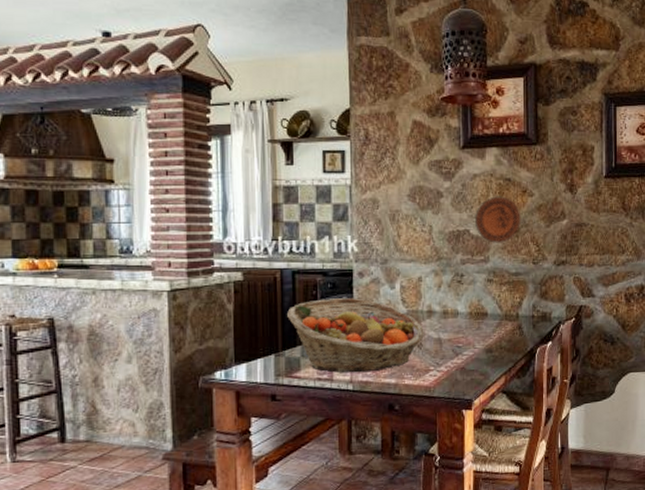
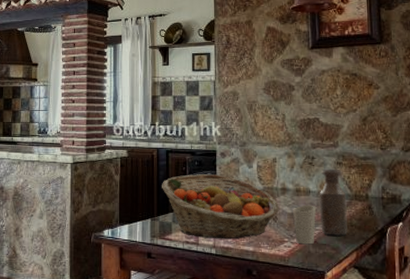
cup: none [440,328,465,372] -> present [293,204,317,245]
bottle: none [467,288,497,360] -> present [319,170,348,236]
decorative plate: present [475,196,522,245] -> none [324,89,369,131]

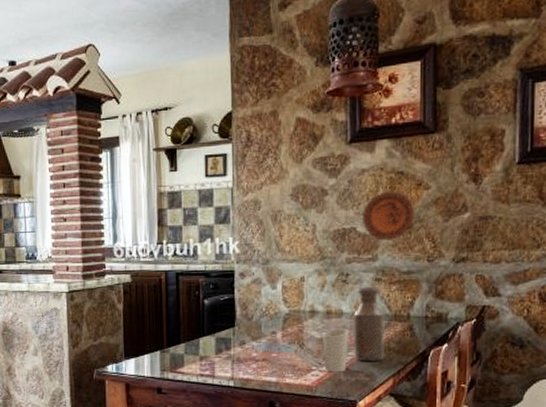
fruit basket: present [162,174,279,239] -> none [172,298,306,370]
decorative plate: none [324,89,369,131] -> present [363,190,416,242]

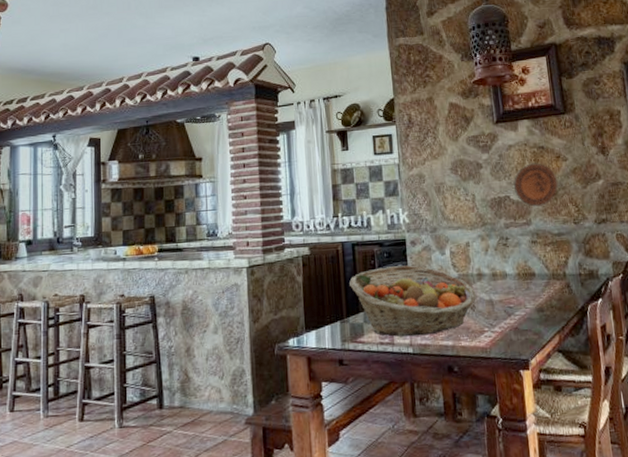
fruit basket: none [172,298,306,370] -> present [349,265,476,337]
cup: present [322,328,350,372] -> none [491,289,516,333]
bottle: present [353,287,385,361] -> none [516,249,548,320]

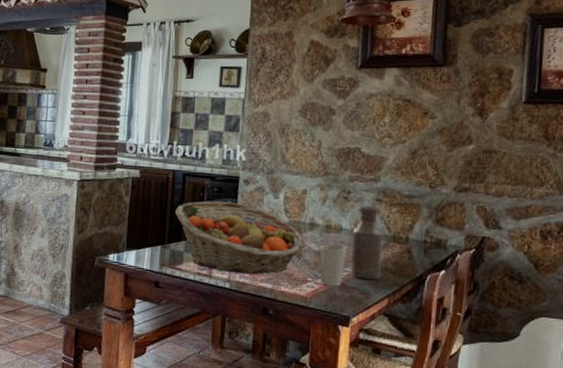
cup: none [491,289,516,333] -> present [320,243,348,287]
decorative plate: present [514,162,559,208] -> none [367,116,420,165]
bottle: none [516,249,548,320] -> present [350,206,384,280]

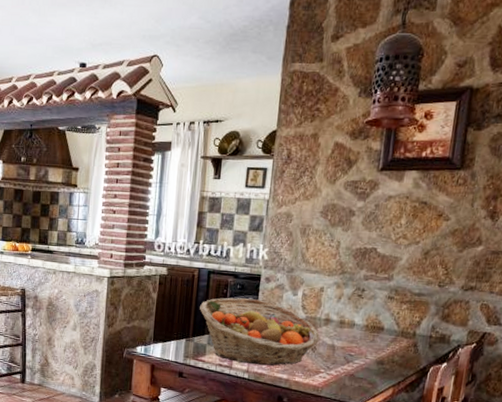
cup: present [320,243,348,287] -> none [332,337,359,377]
bottle: present [350,206,384,280] -> none [360,303,393,371]

